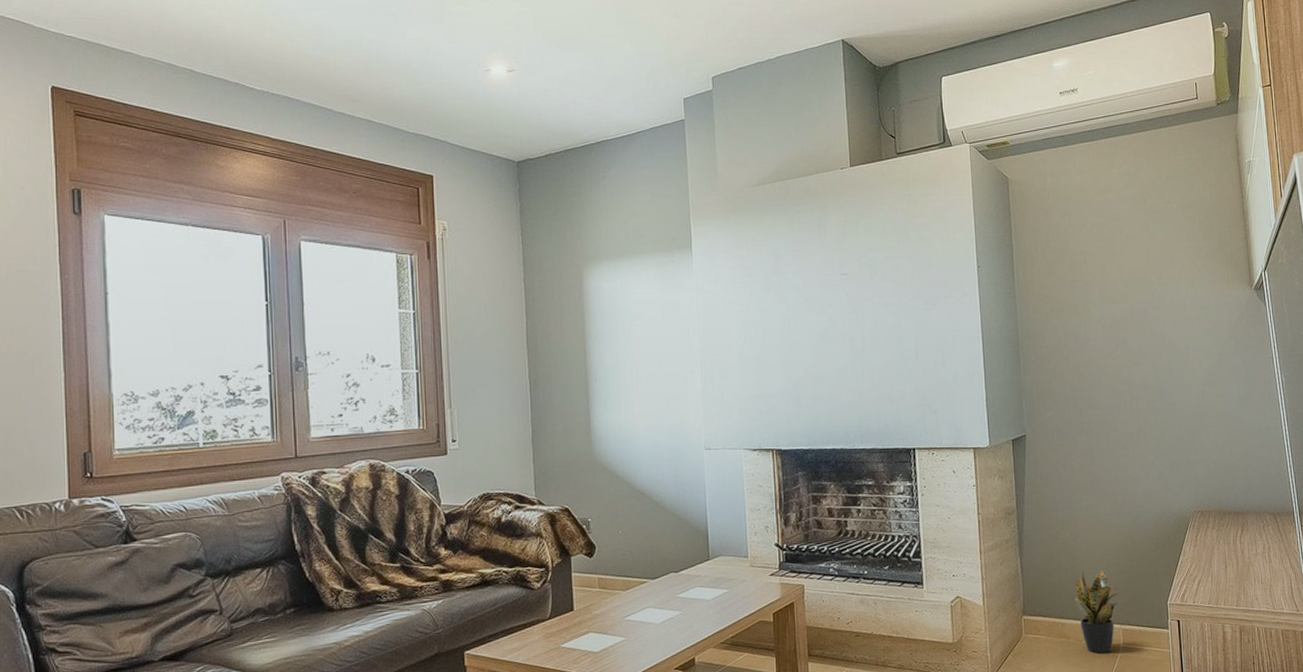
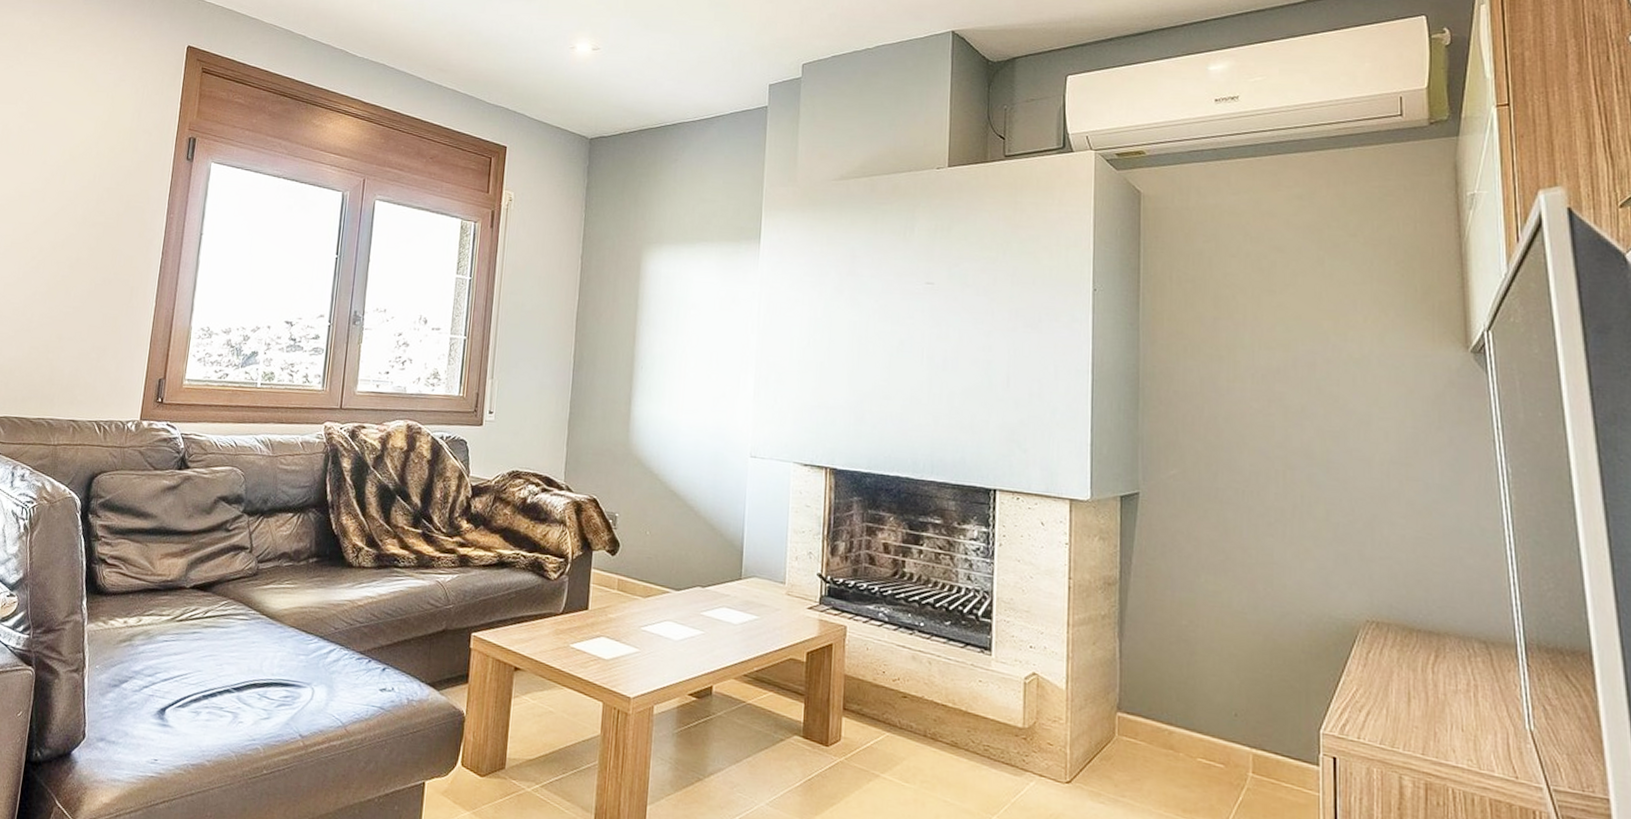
potted plant: present [1074,570,1120,654] -> none [1189,669,1252,781]

